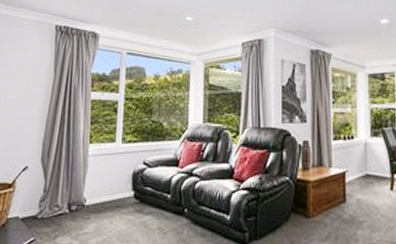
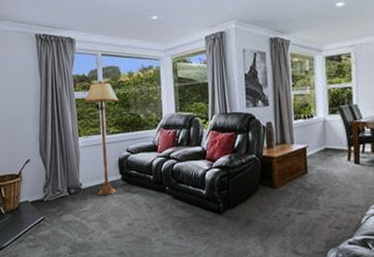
floor lamp: none [101,81,141,216] -> present [84,80,119,196]

